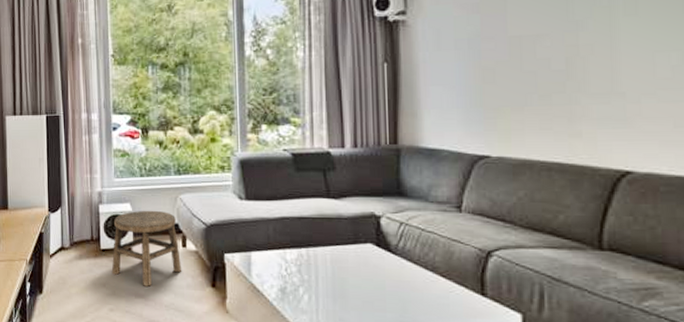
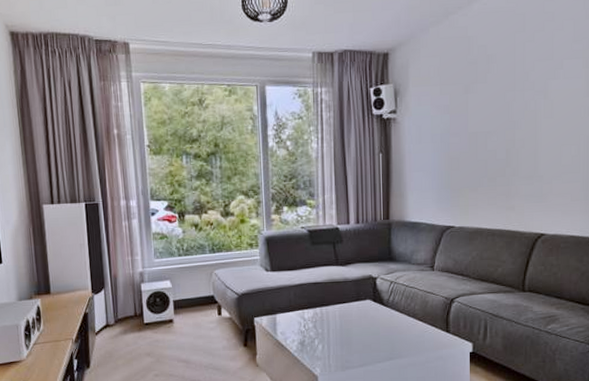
stool: present [111,210,182,287] -> none [155,285,219,352]

